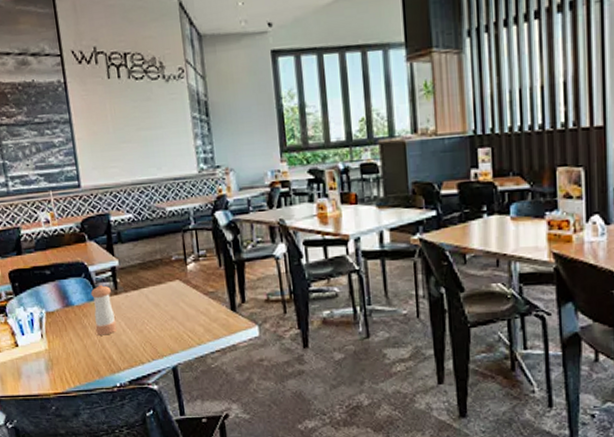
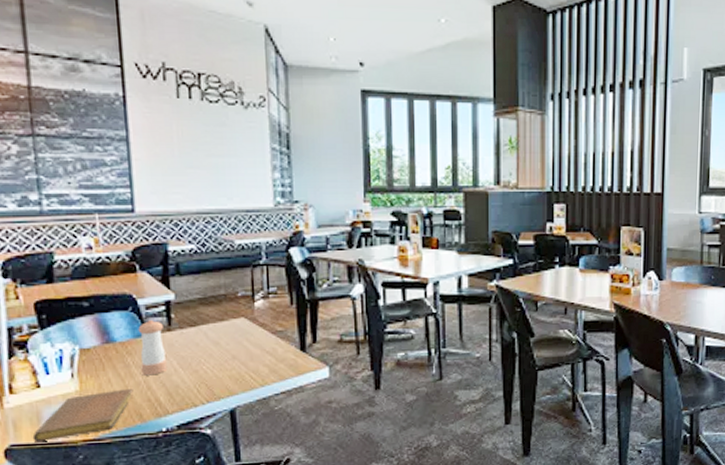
notebook: none [15,348,91,395] -> present [32,389,133,443]

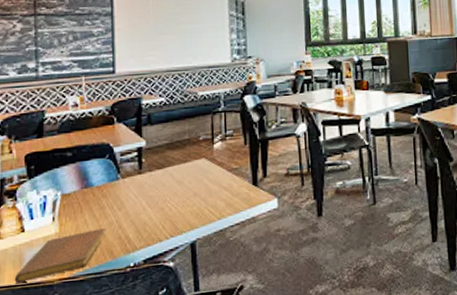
pepper shaker: present [138,320,168,376] -> none [113,165,137,216]

